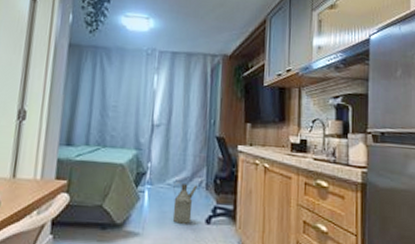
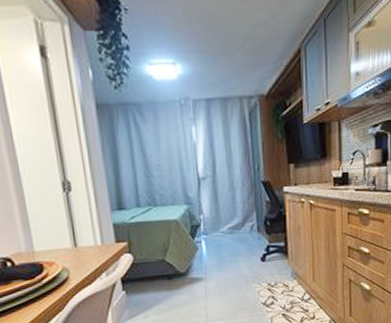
watering can: present [172,182,197,224] -> none [227,228,249,265]

